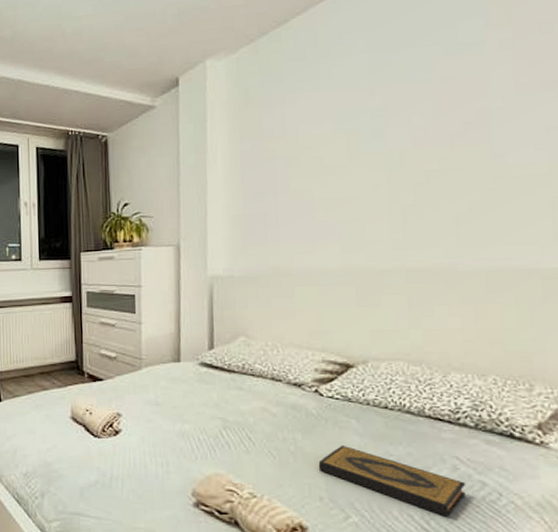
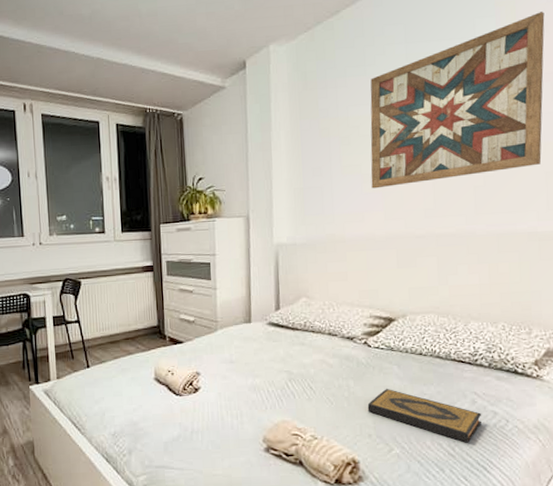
wall art: none [324,9,550,216] -> present [370,12,545,189]

